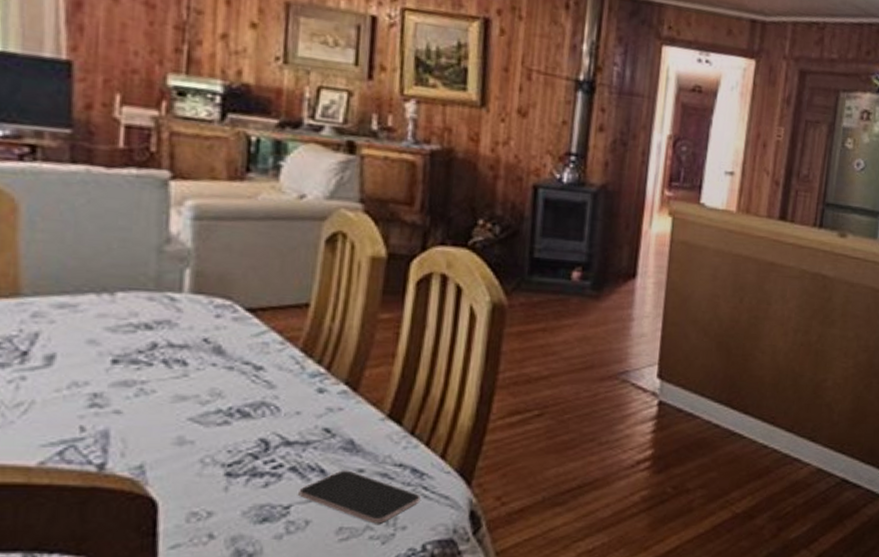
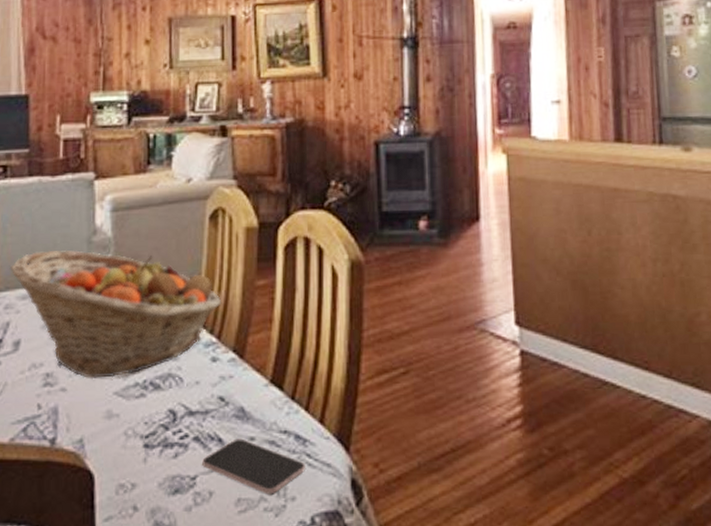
fruit basket: none [41,254,335,403] -> present [10,249,222,380]

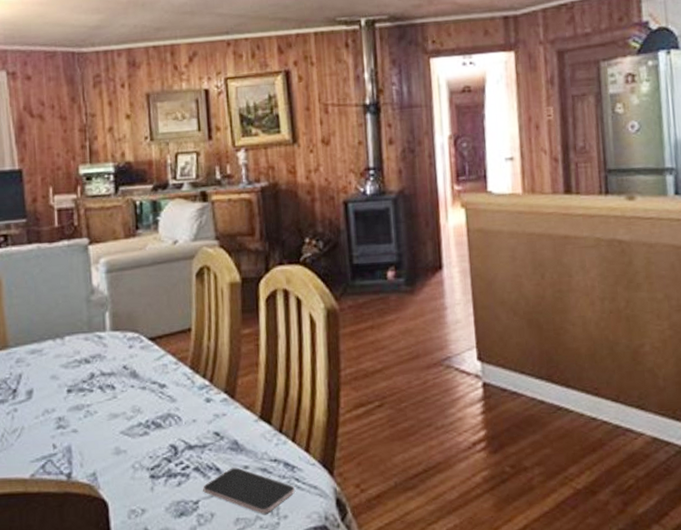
fruit basket: present [10,249,222,380] -> none [18,308,212,421]

